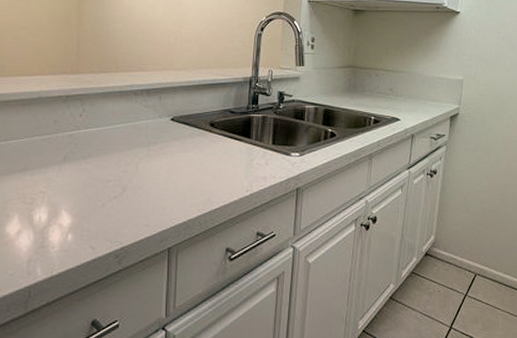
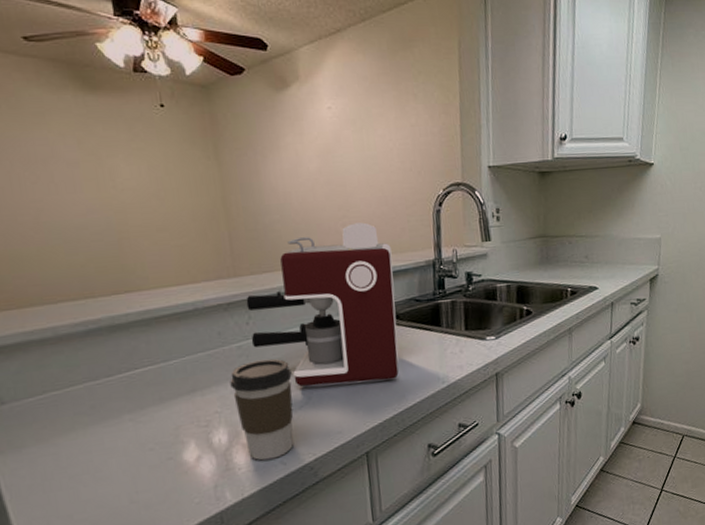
coffee cup: none [57,149,112,243] -> present [230,358,294,461]
coffee maker: none [81,38,214,182] -> present [246,222,399,387]

